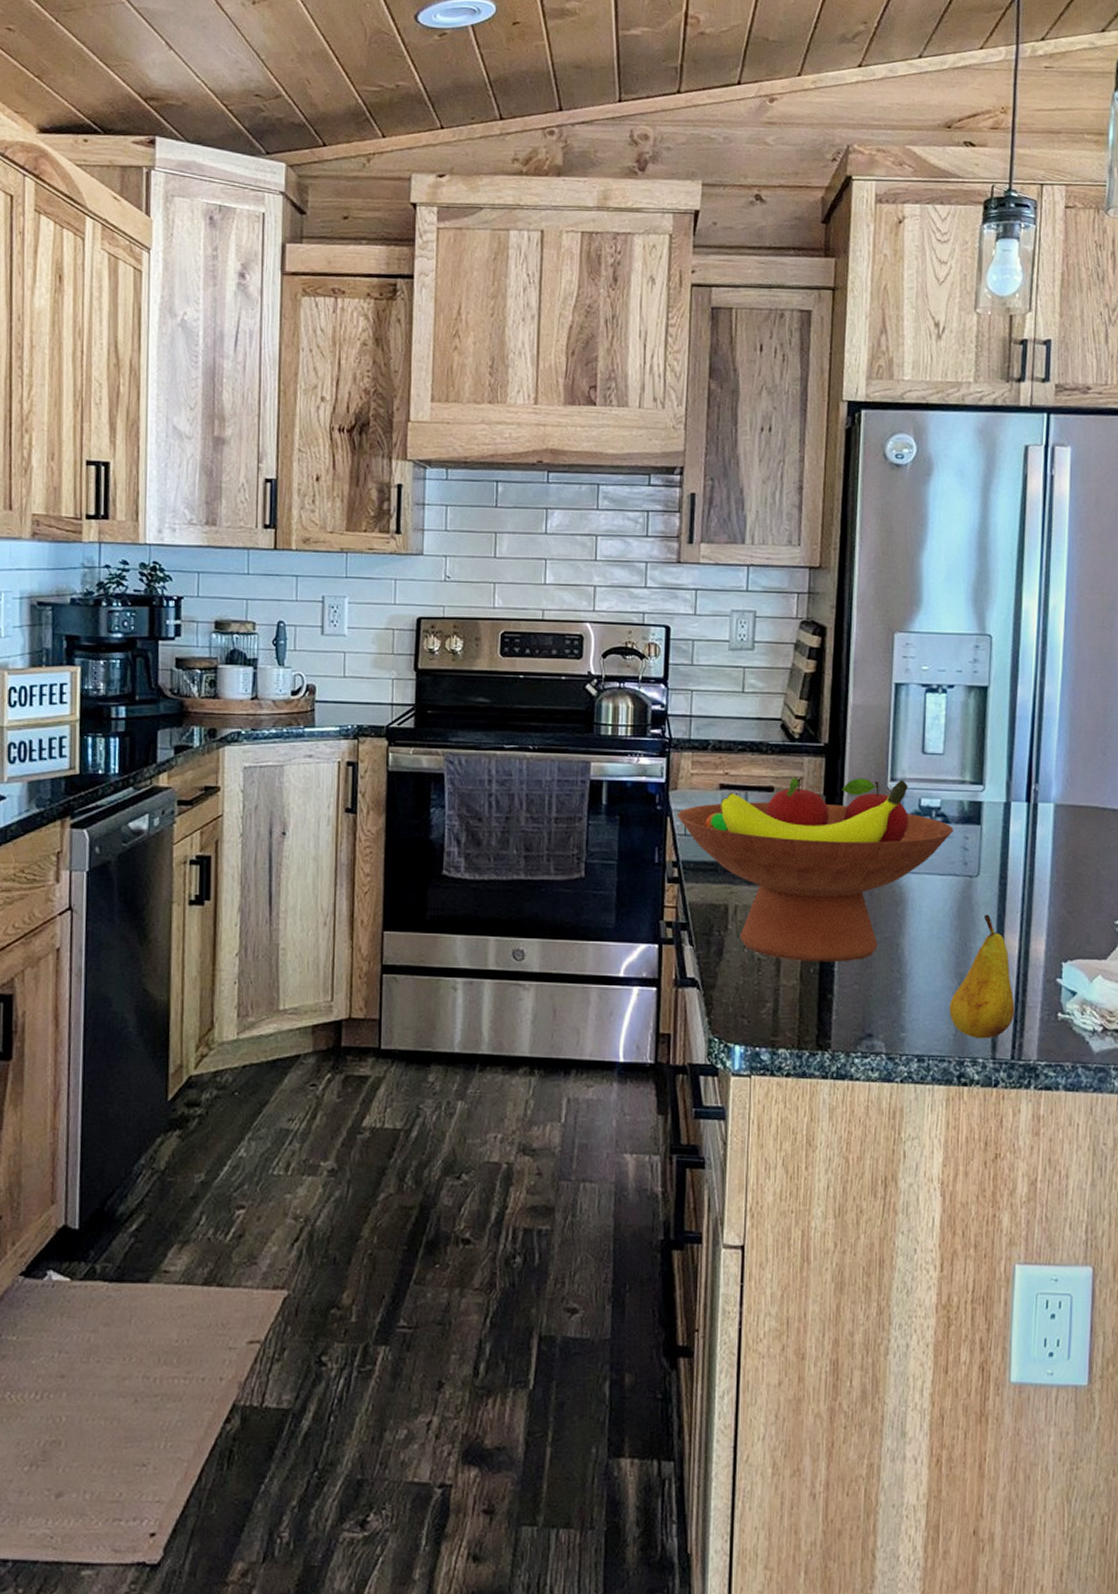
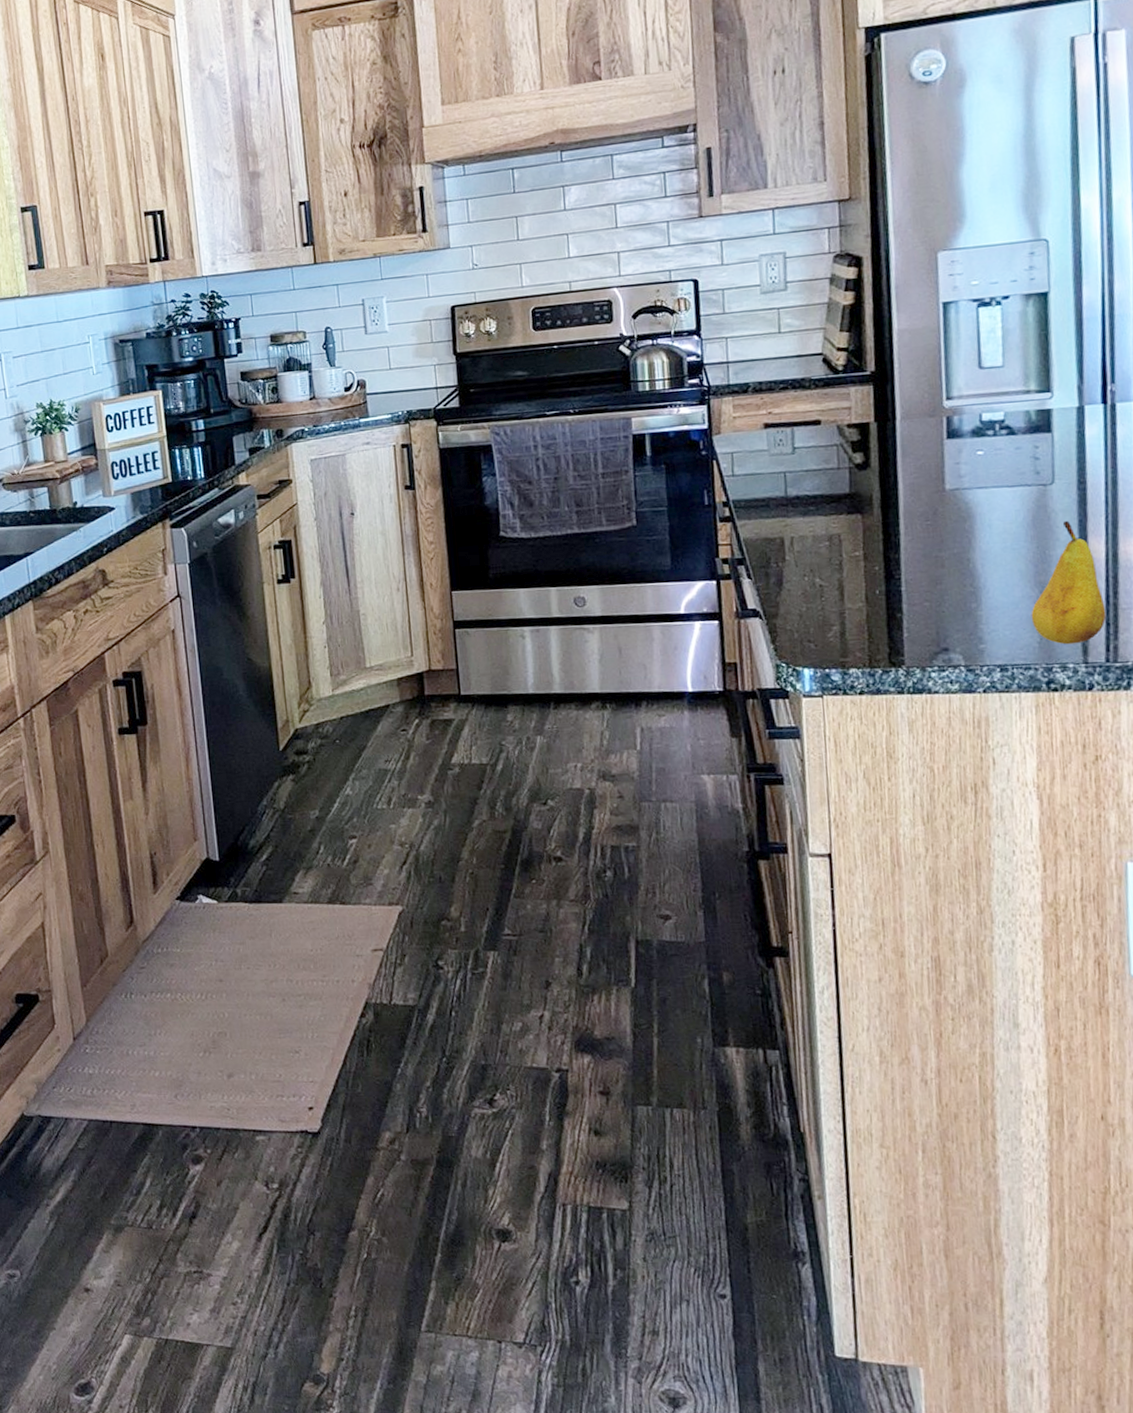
fruit bowl: present [678,777,953,962] -> none [723,397,1021,584]

